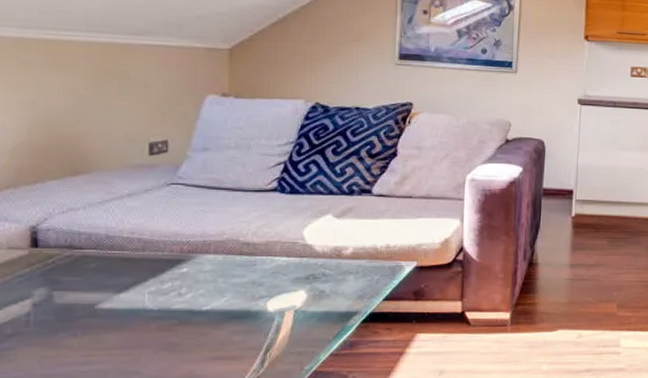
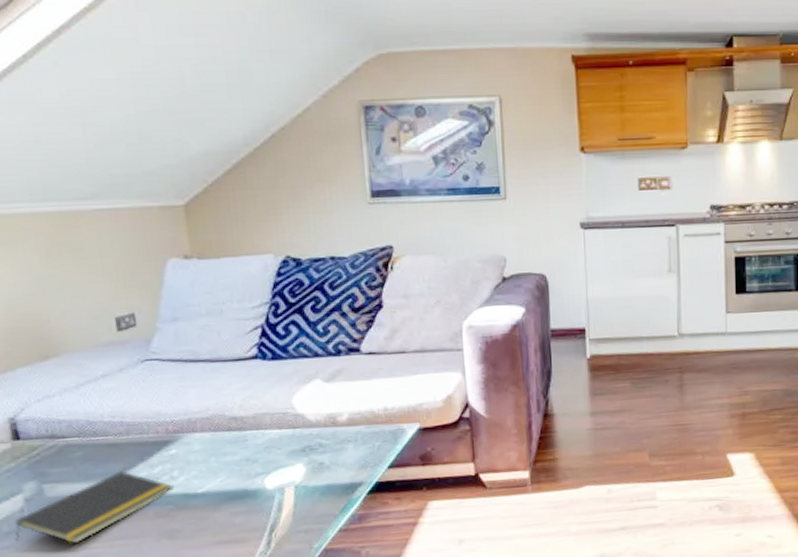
notepad: none [16,284,180,351] -> present [14,470,174,544]

